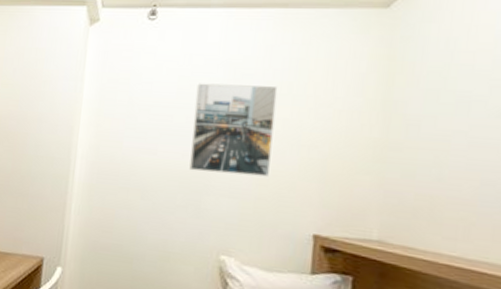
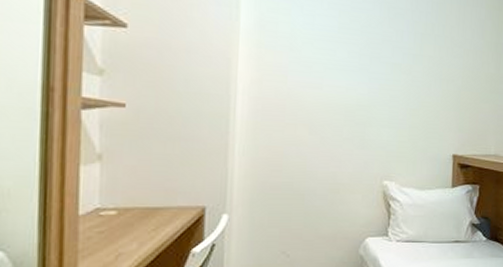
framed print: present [189,83,278,177] -> none [353,19,424,108]

